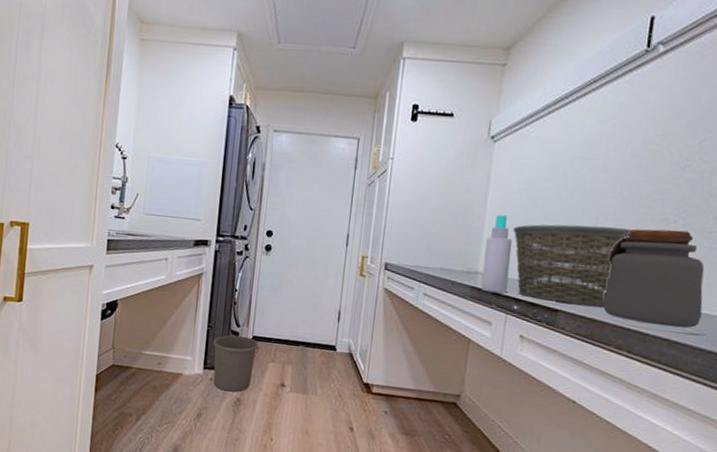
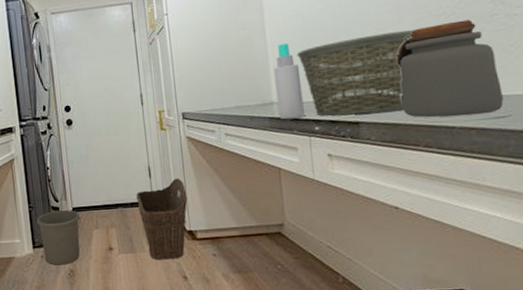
wicker basket: none [319,327,372,409] -> present [136,178,188,260]

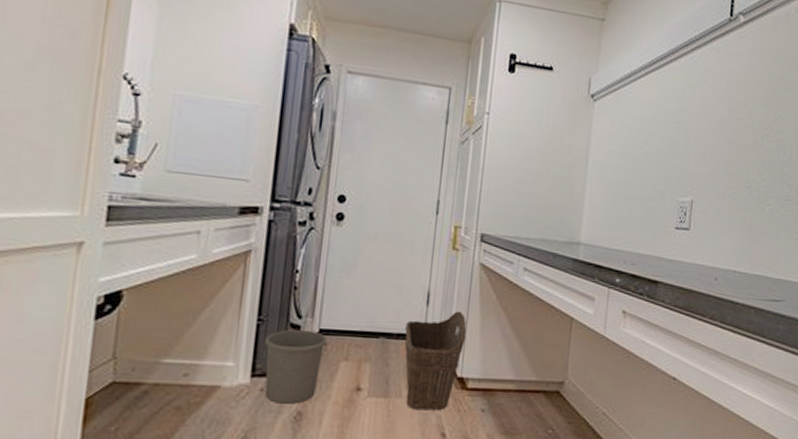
spray bottle: present [274,43,305,120] -> none [583,180,614,266]
basket: present [297,30,413,116] -> none [613,190,722,277]
jar: present [396,19,504,118] -> none [698,196,782,295]

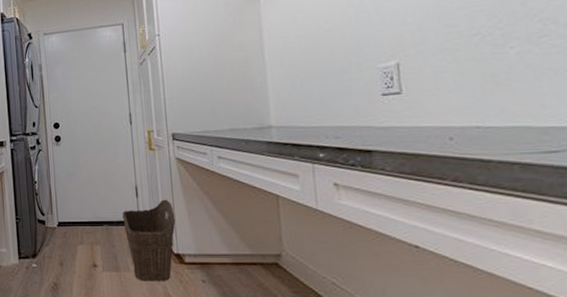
bucket: present [262,329,328,404] -> none [22,223,66,278]

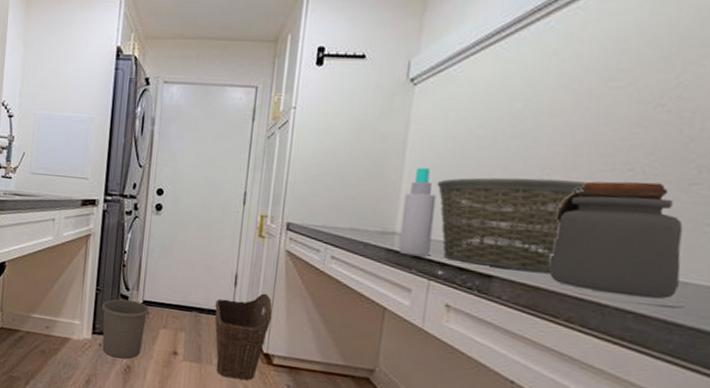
bucket: none [22,223,66,278] -> present [100,299,150,359]
spray bottle: none [273,65,307,145] -> present [398,168,437,258]
basket: none [299,52,439,143] -> present [436,177,587,273]
jar: none [417,41,556,149] -> present [549,181,683,300]

